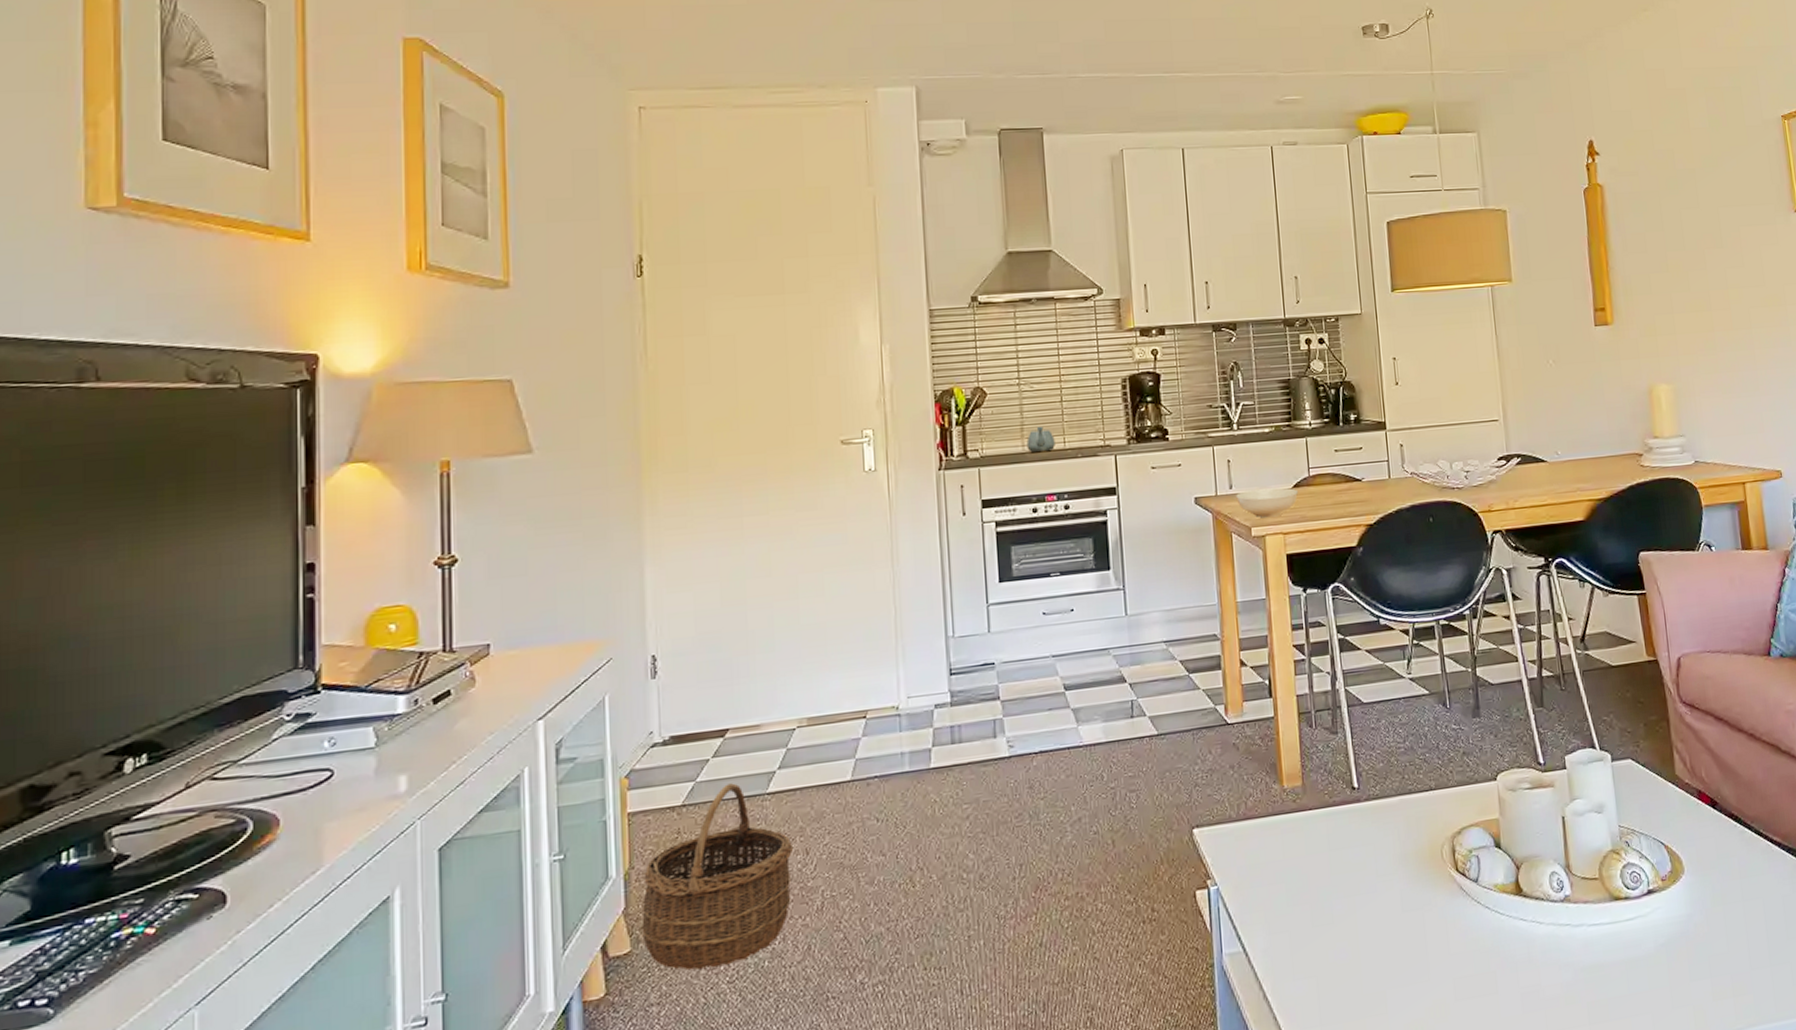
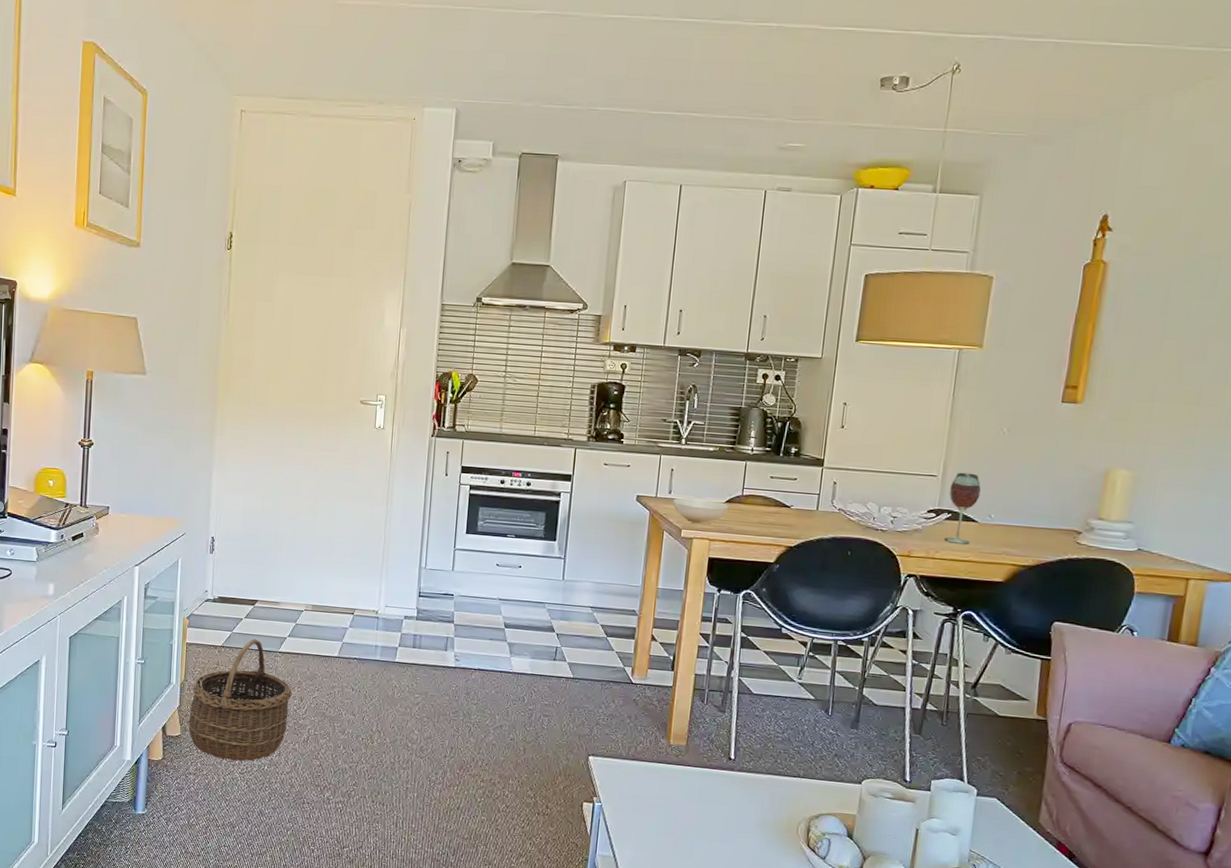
teapot: present [1026,426,1057,453] -> none [504,414,528,436]
wineglass: none [1513,411,1544,489] -> present [944,472,981,544]

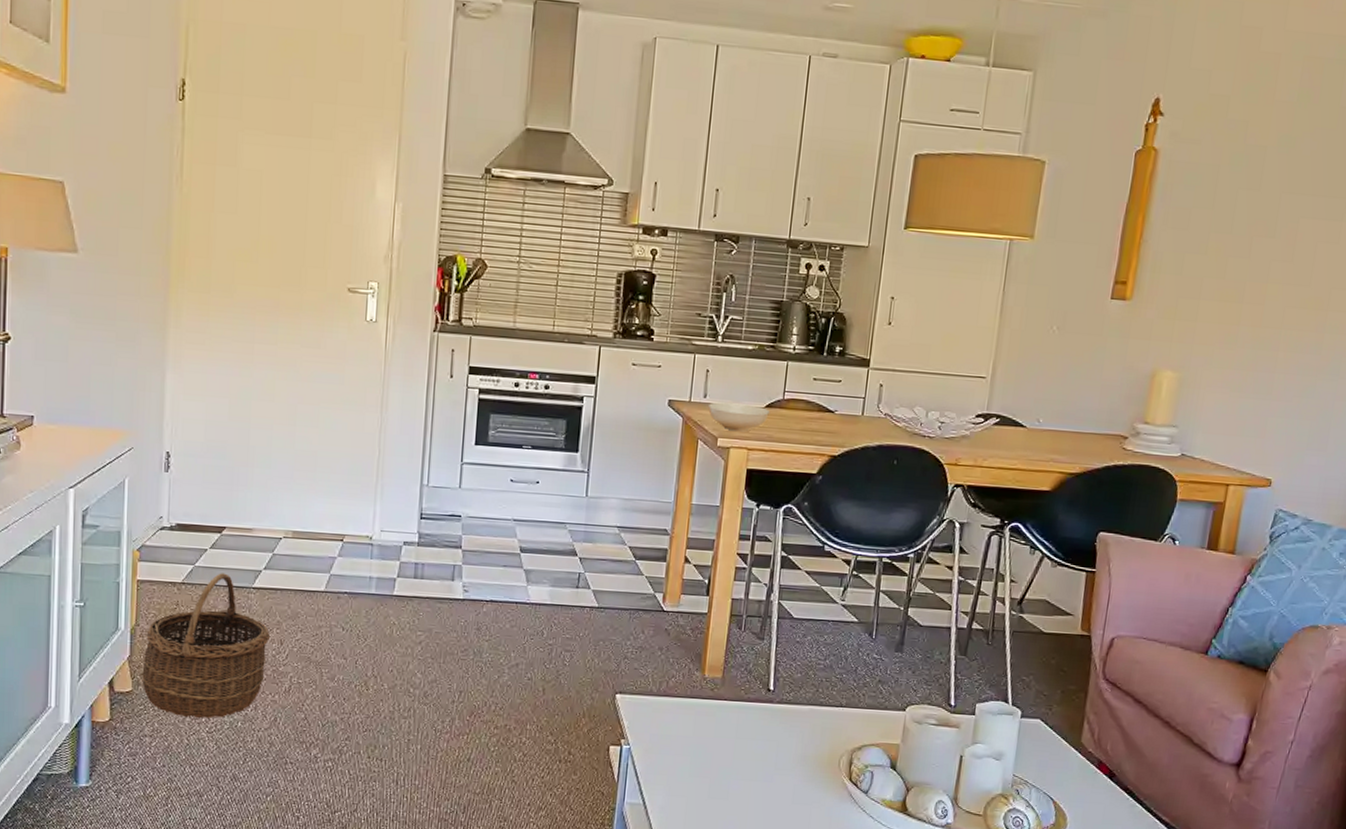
wineglass: present [944,472,981,544] -> none [992,373,1030,451]

